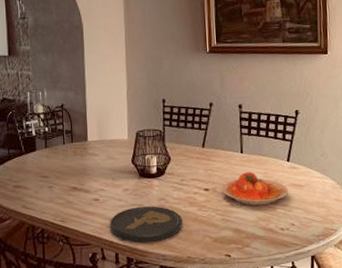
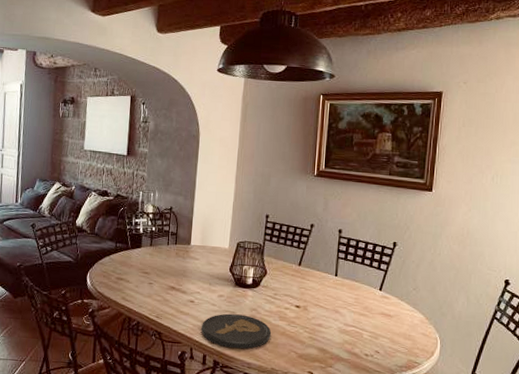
plate: present [221,172,289,206] -> none [312,295,378,329]

